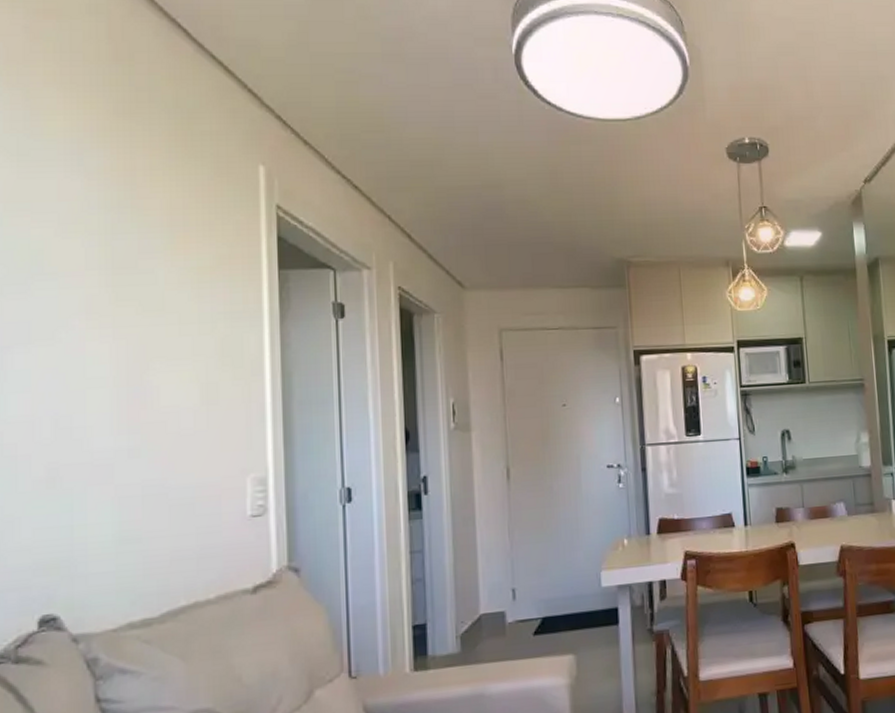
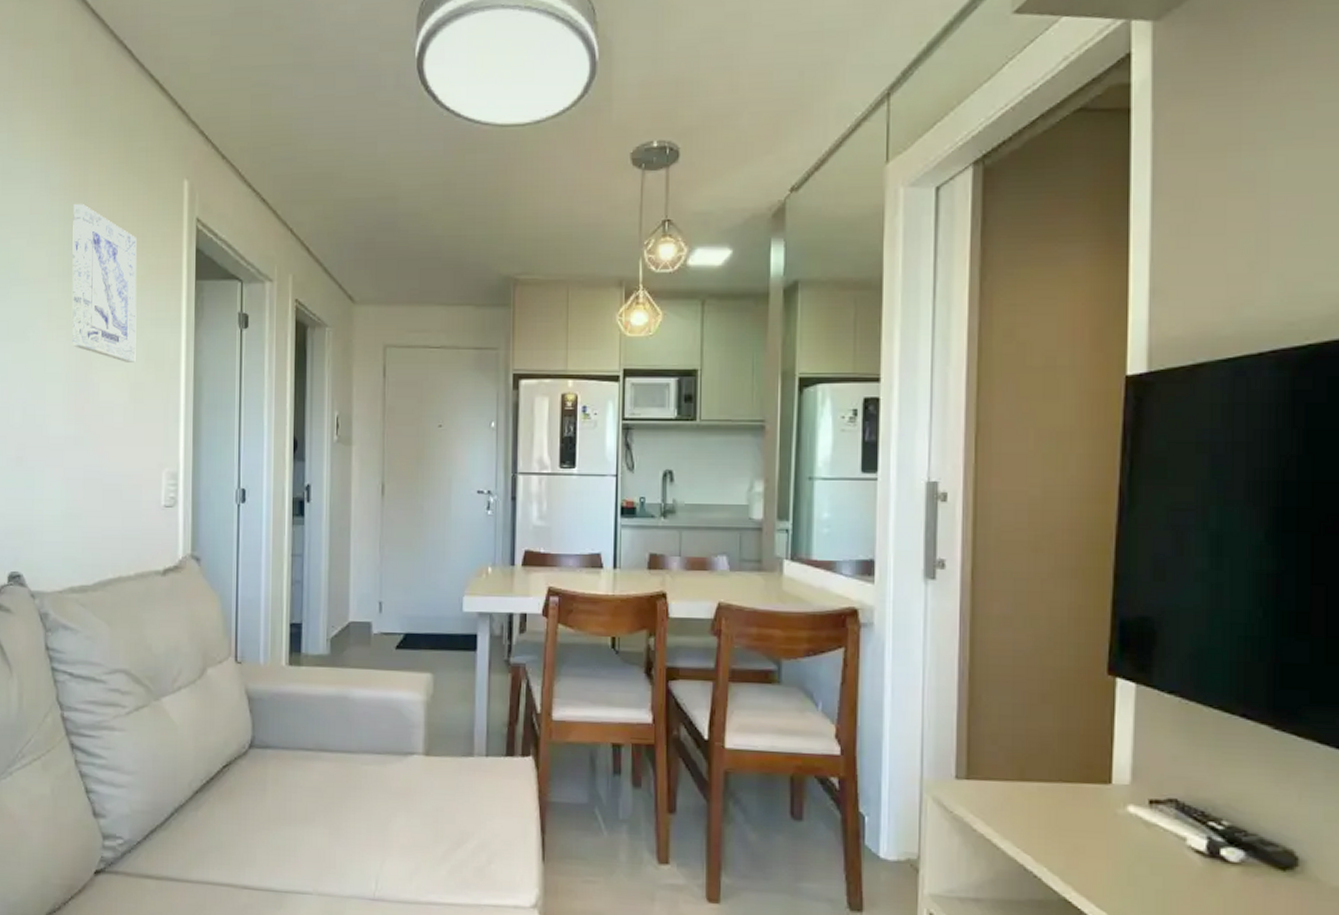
wall art: none [117,190,207,361] -> present [72,204,137,362]

